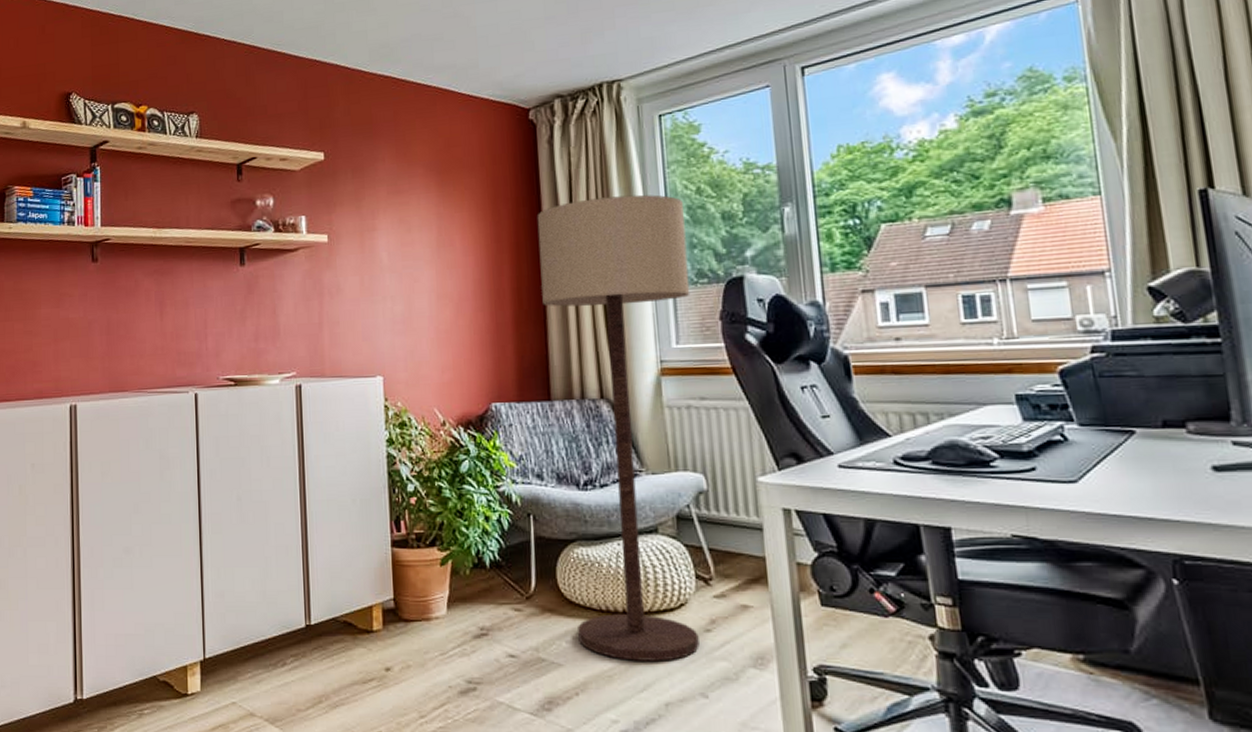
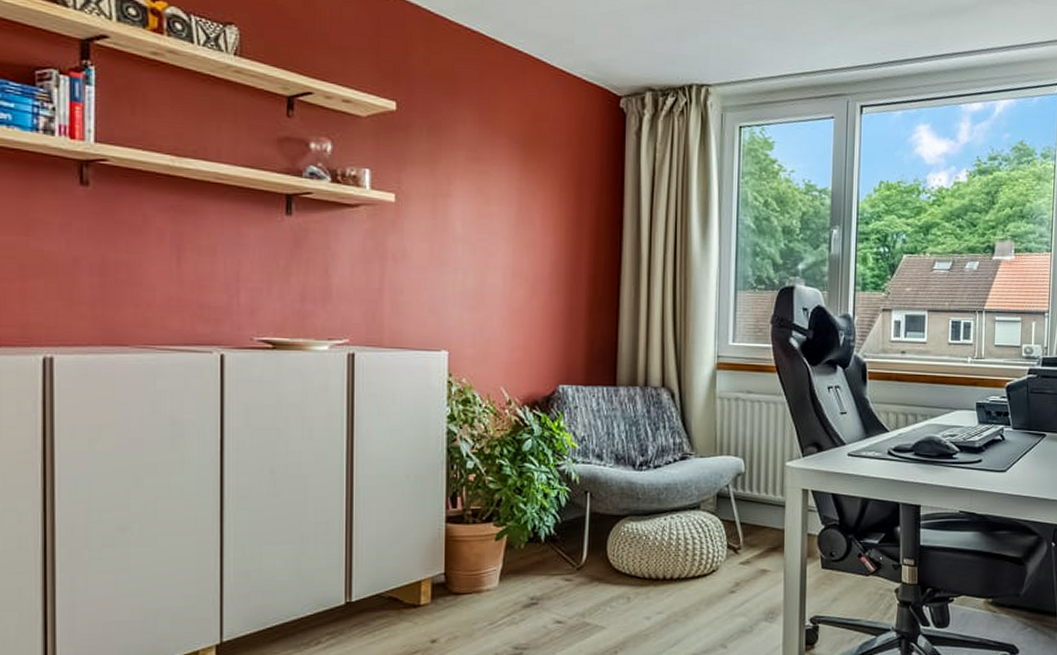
floor lamp: present [537,194,700,661] -> none [617,196,751,621]

